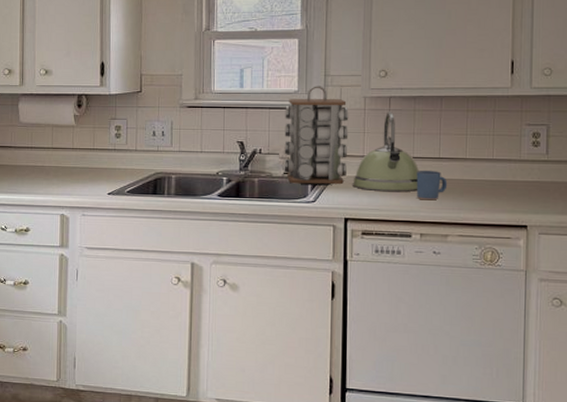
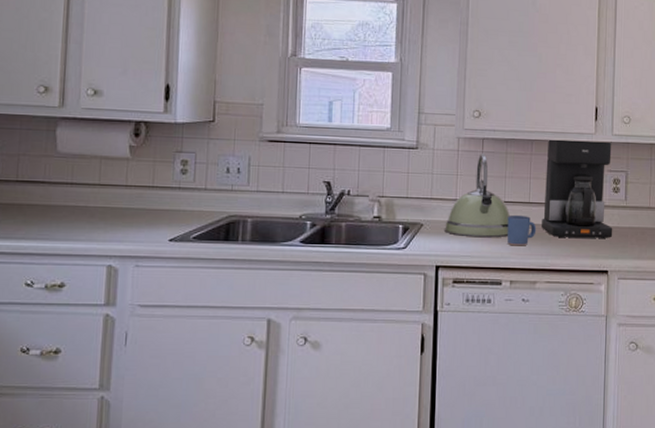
spice rack: present [284,85,349,186] -> none [373,122,443,231]
coffee maker: none [453,95,533,193] -> present [542,140,613,238]

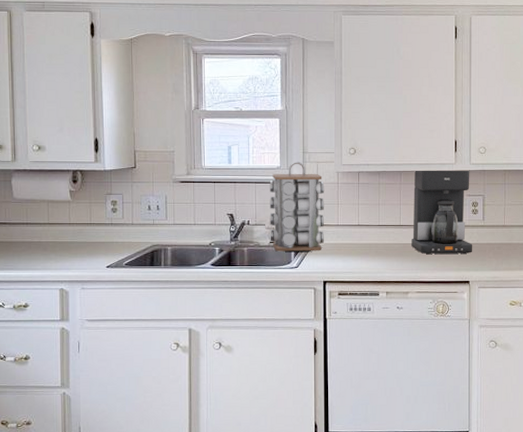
spice rack: none [373,122,443,231] -> present [269,161,325,253]
kettle: present [443,153,510,238] -> none [328,185,384,256]
mug: present [507,214,537,246] -> none [382,236,407,263]

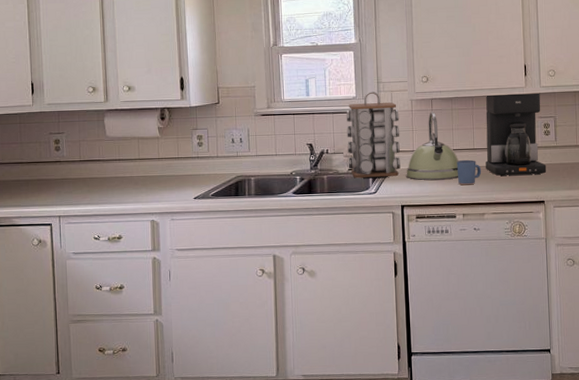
kettle: none [328,185,384,256] -> present [405,111,459,180]
mug: none [382,236,407,263] -> present [456,159,482,185]

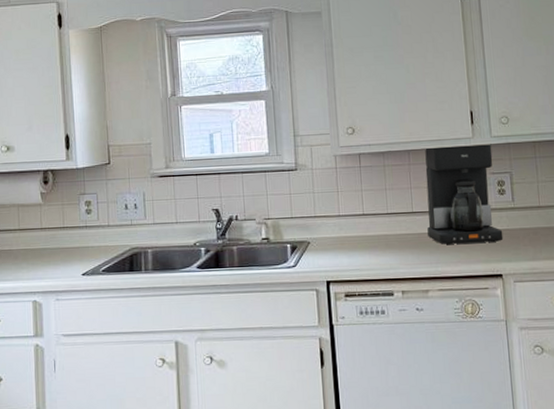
spice rack: present [346,91,401,179] -> none [257,145,324,250]
kettle: present [405,111,459,180] -> none [330,168,396,251]
mug: present [456,159,482,185] -> none [392,225,423,257]

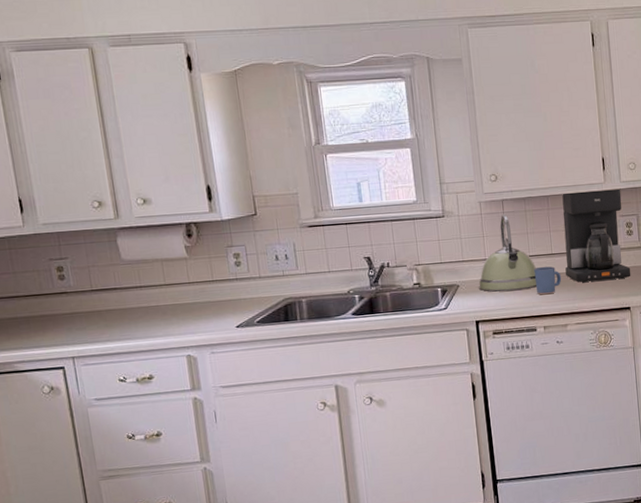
kettle: none [330,168,396,251] -> present [478,214,537,292]
mug: none [392,225,423,257] -> present [534,266,562,295]

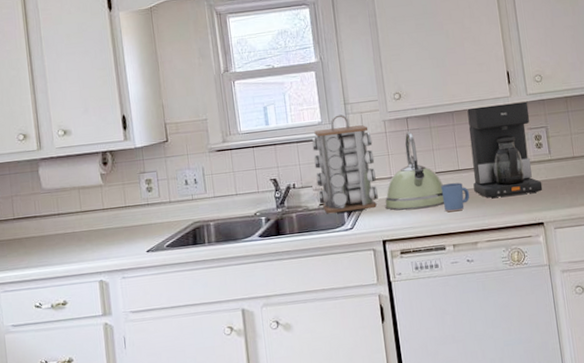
spice rack: none [406,193,472,294] -> present [311,113,378,214]

